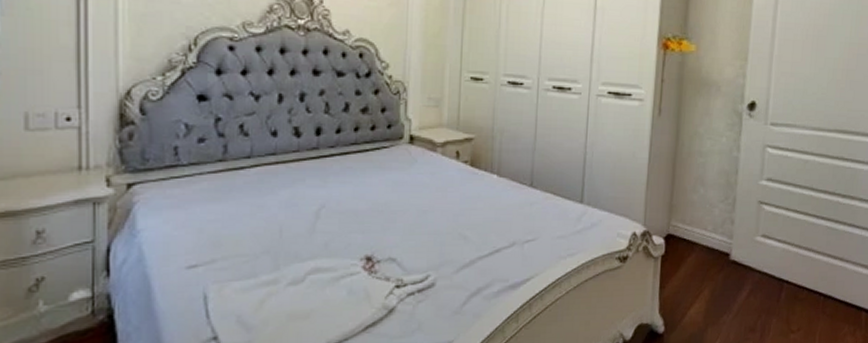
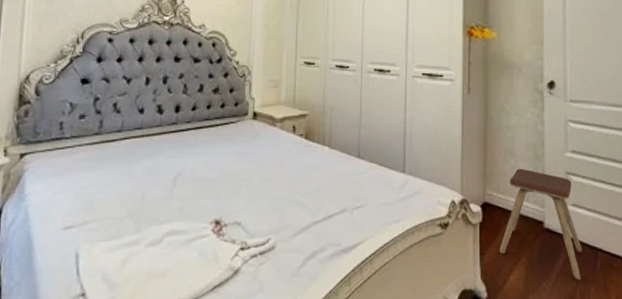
music stool: none [681,197,768,313] -> present [500,168,583,281]

